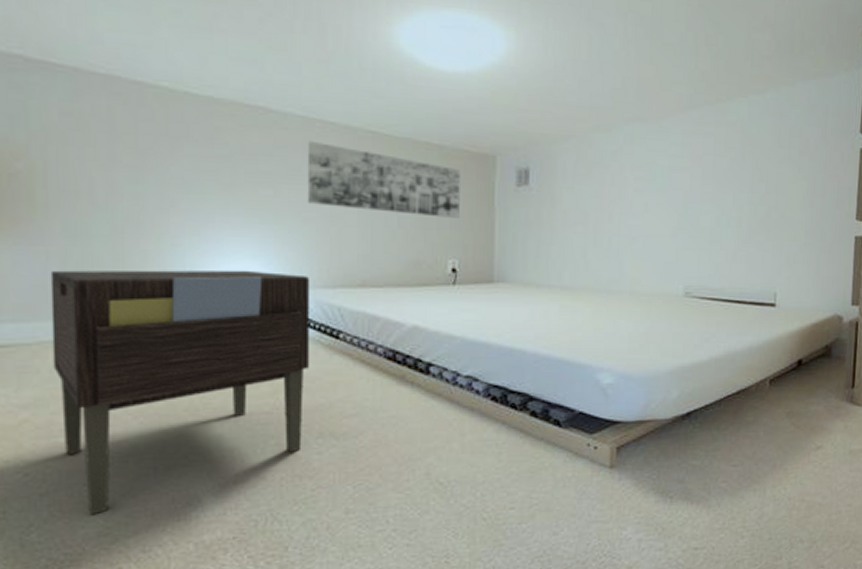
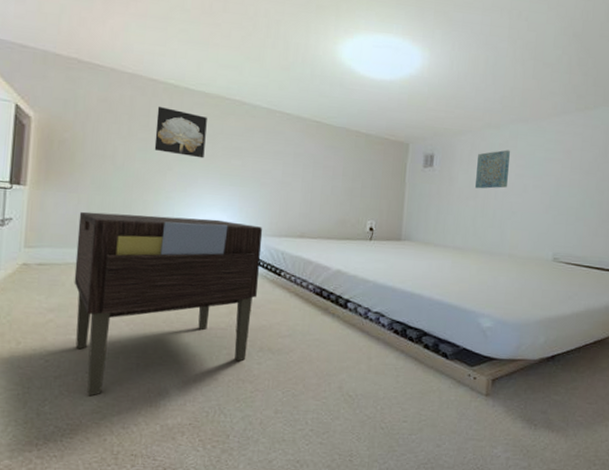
wall art: none [148,118,220,189] -> present [154,106,207,159]
wall art: present [307,140,460,218] -> none [265,126,381,189]
wall art: none [584,158,626,211] -> present [475,150,510,189]

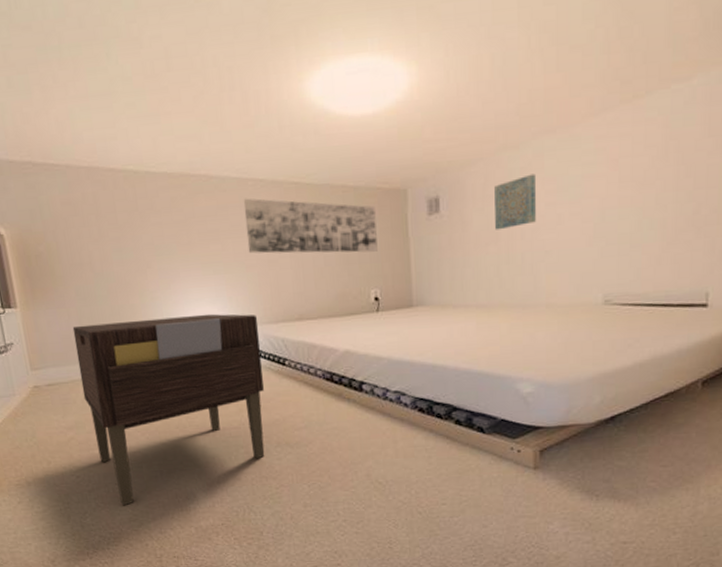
wall art: present [154,106,207,159] -> none [122,198,181,250]
wall art: none [265,126,381,189] -> present [243,198,378,254]

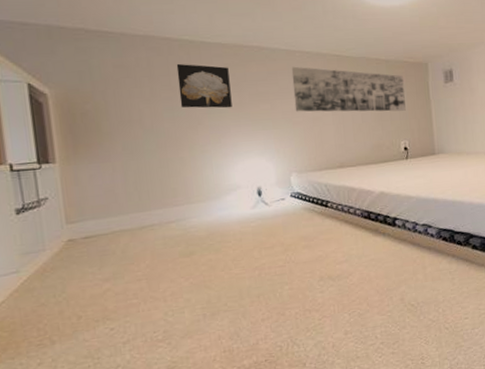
nightstand: present [72,313,265,506] -> none [116,163,309,355]
wall art: none [122,198,181,250] -> present [176,63,232,109]

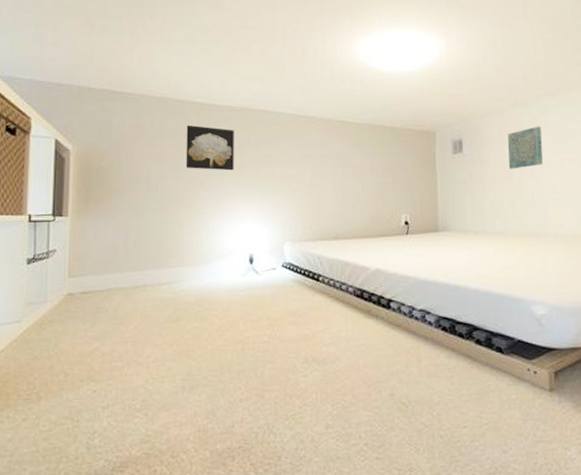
wall art: present [291,66,406,112] -> none [294,131,409,182]

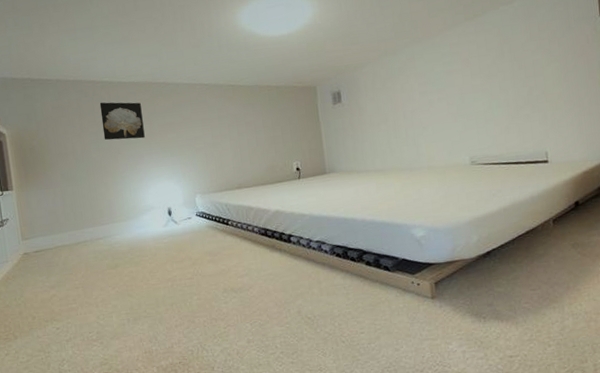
wall art: present [508,126,543,169] -> none [381,71,414,113]

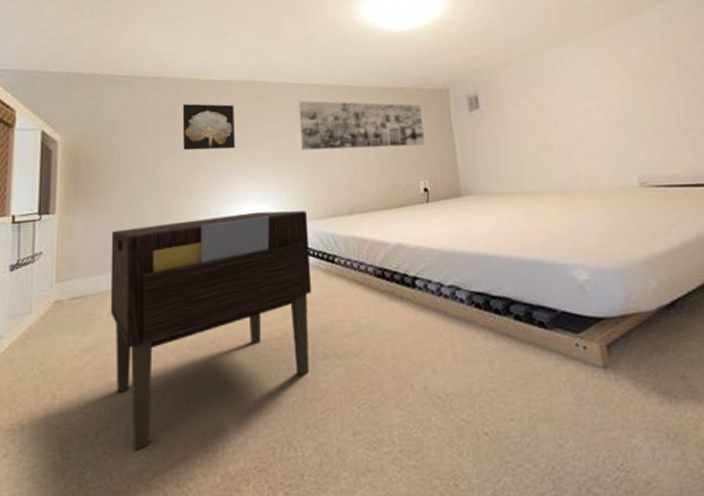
nightstand: none [57,186,214,352] -> present [110,210,312,451]
wall art: none [193,98,297,139] -> present [298,100,425,151]

